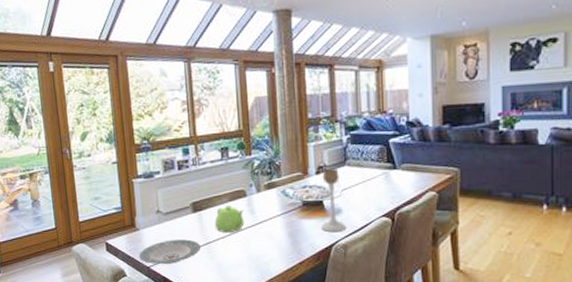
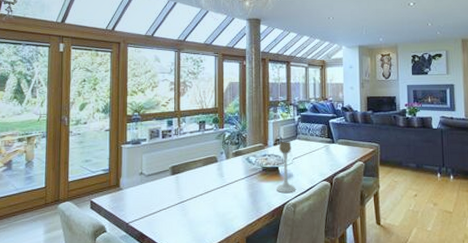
plate: present [139,239,202,264] -> none [120,198,176,221]
teapot: present [214,206,245,232] -> none [189,170,214,192]

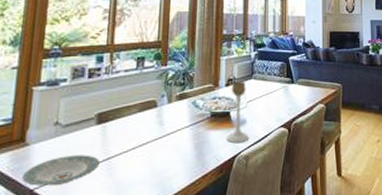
plate: none [120,198,176,221] -> present [22,155,101,186]

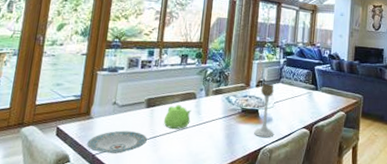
teapot: none [118,117,152,146] -> present [163,105,192,129]

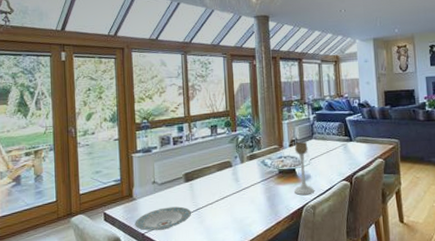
teapot: present [163,105,192,129] -> none [204,175,230,199]

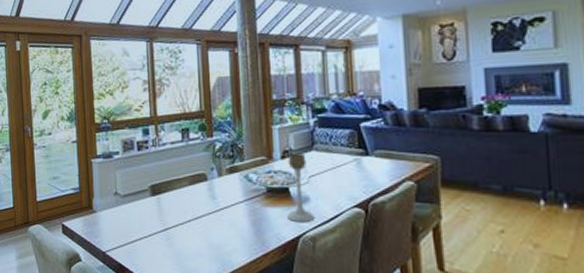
plate: present [135,206,192,231] -> none [95,224,160,250]

